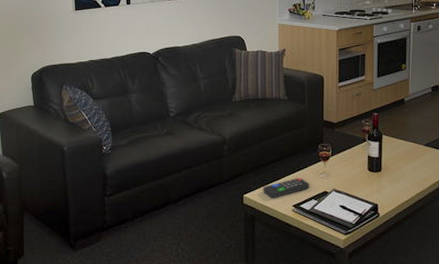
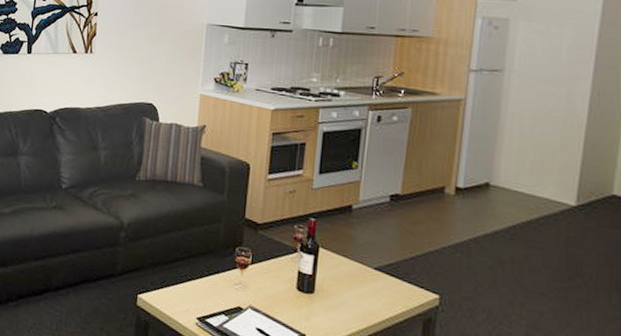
remote control: present [263,177,310,199] -> none [162,283,221,306]

